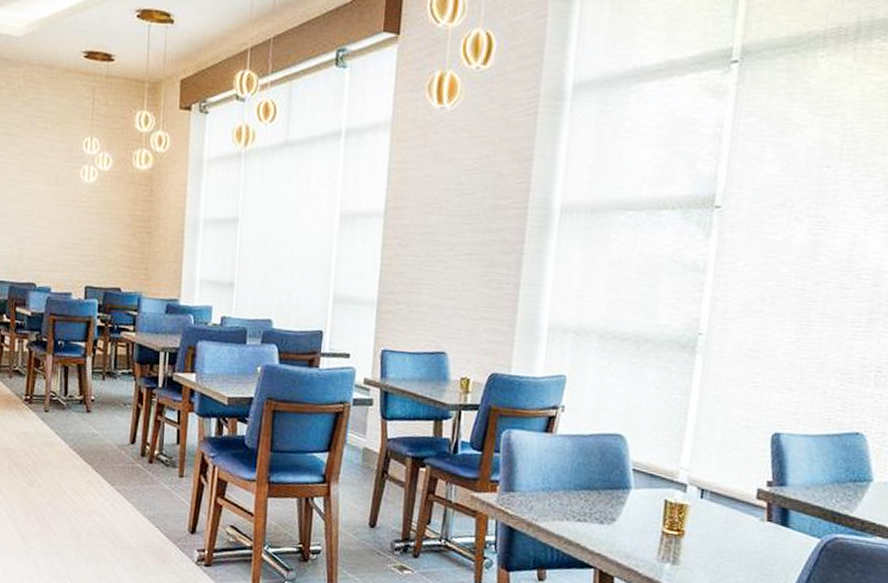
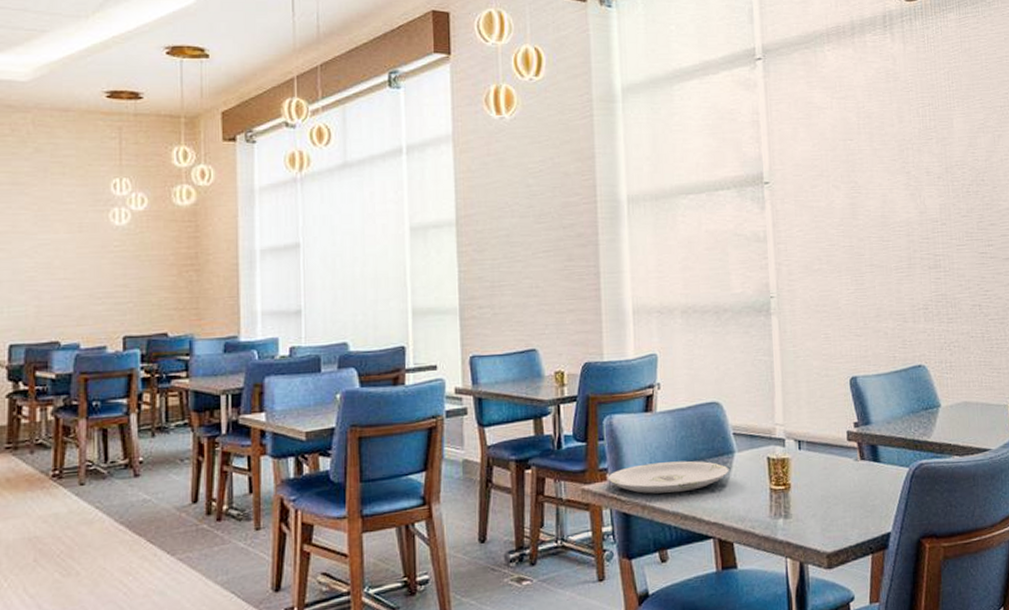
plate: none [498,483,623,518] -> present [608,460,730,494]

